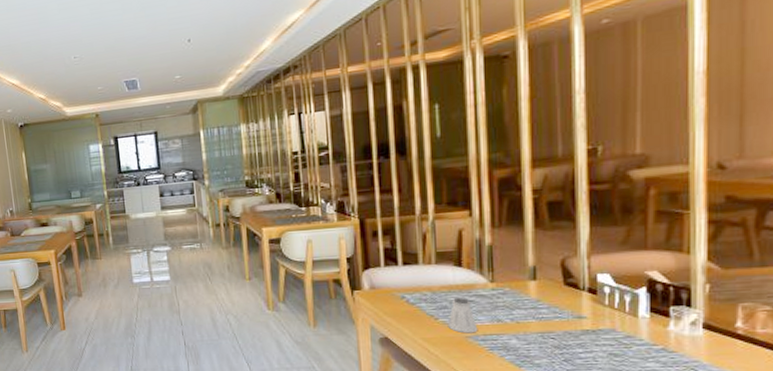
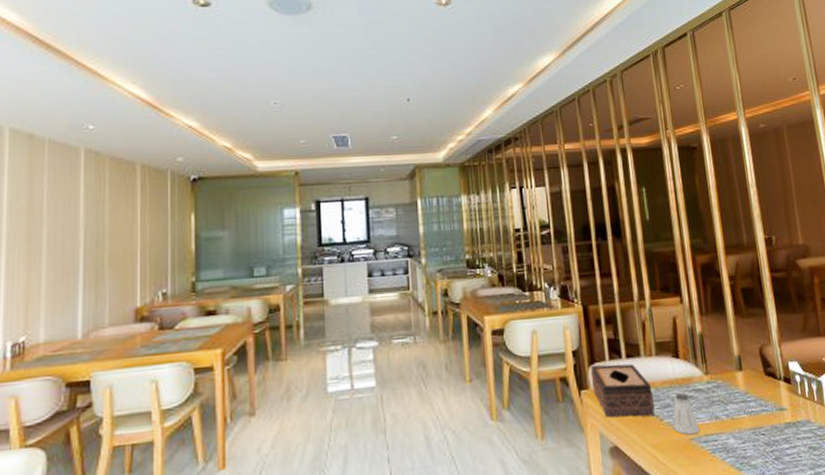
tissue box: none [364,270,430,316] -> present [590,364,655,418]

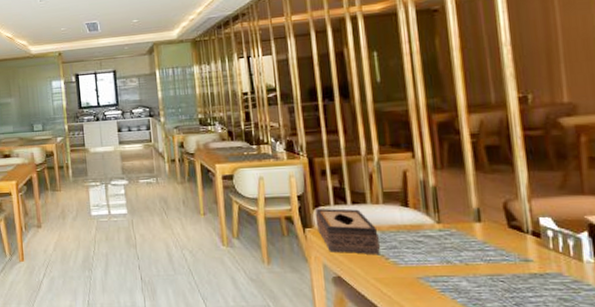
saltshaker: present [672,393,700,435] -> none [398,238,429,274]

